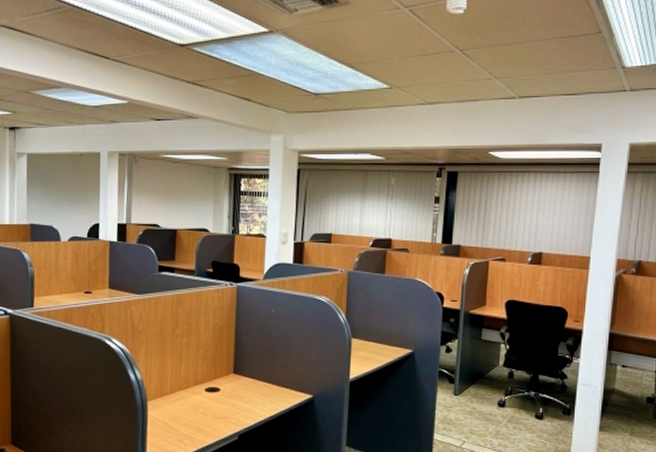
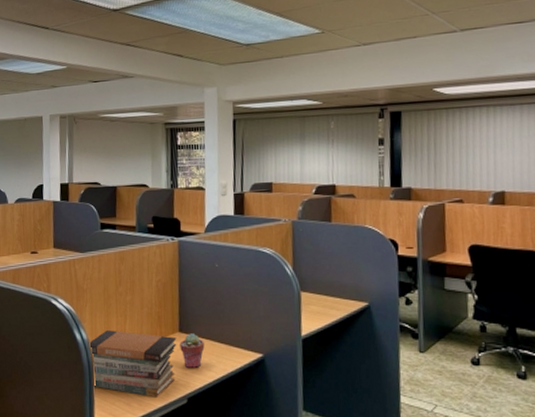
book stack: none [142,371,231,435] -> present [88,330,177,398]
potted succulent: none [233,375,258,408] -> present [180,333,205,369]

